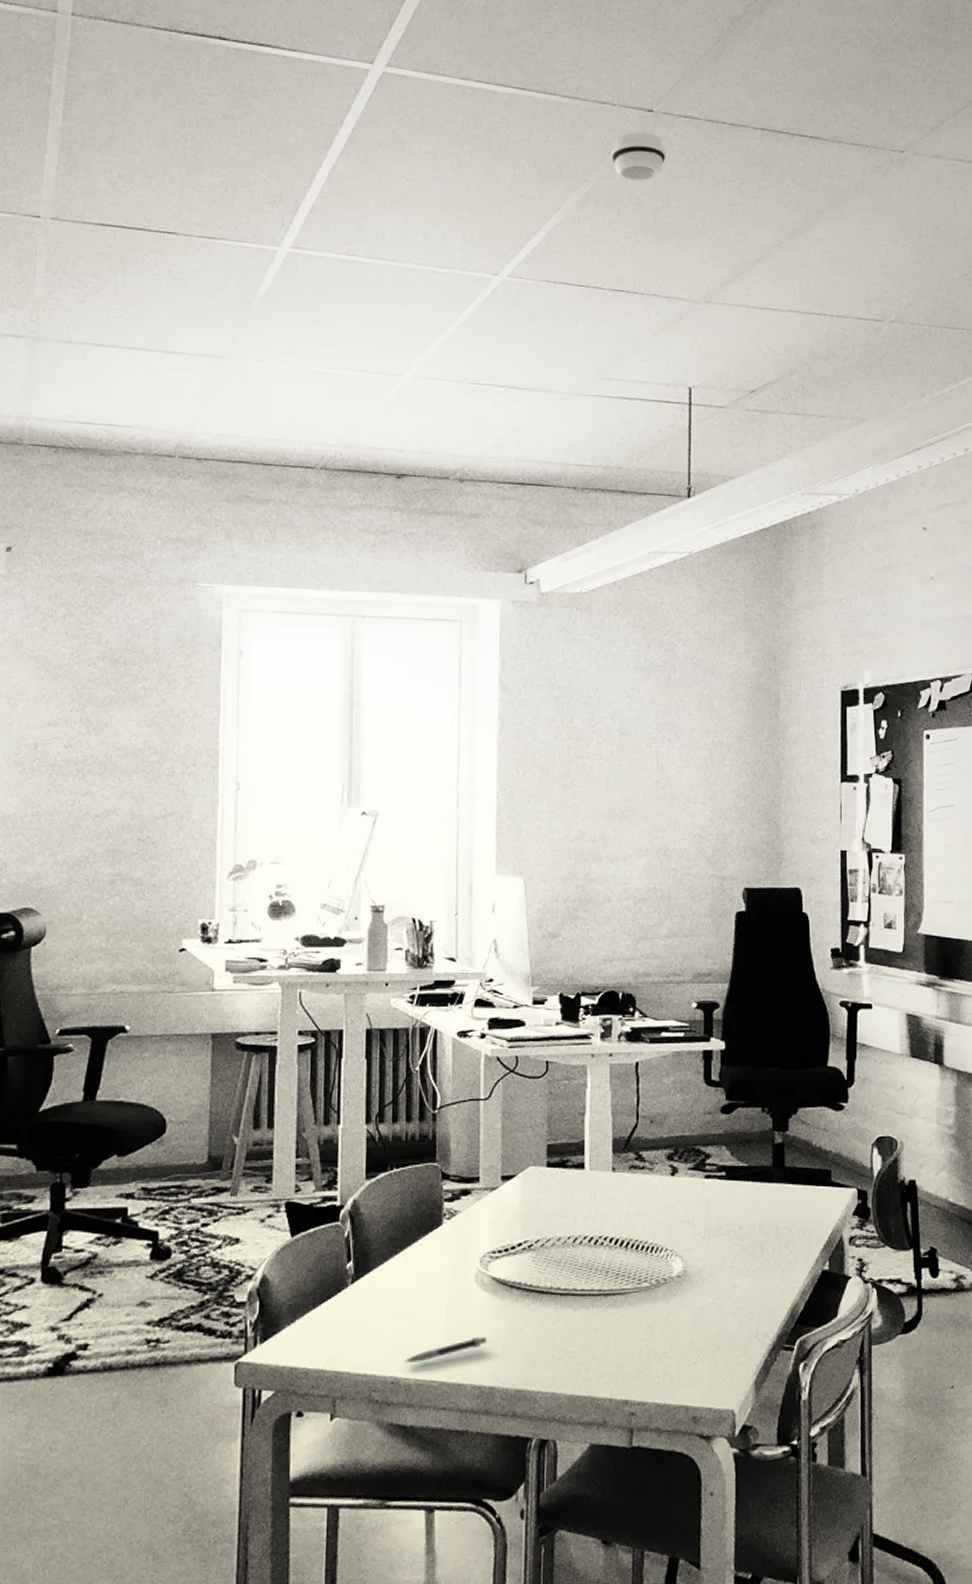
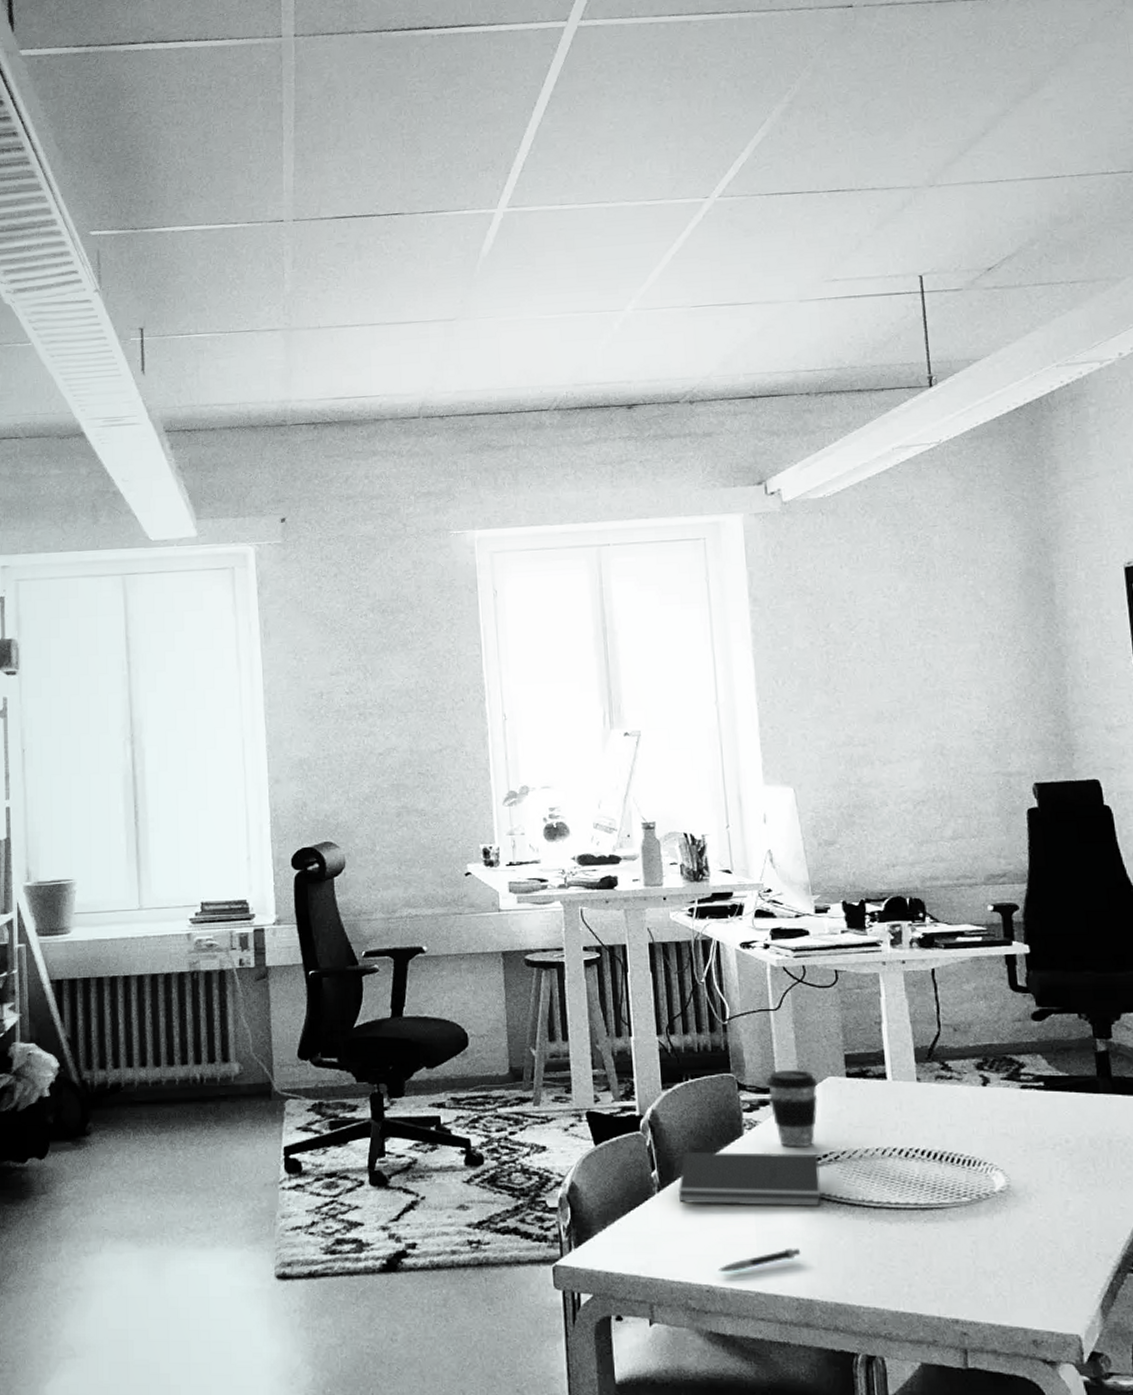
notepad: none [373,1241,514,1296] -> present [679,1151,822,1207]
coffee cup: none [470,1160,519,1237] -> present [766,1070,818,1148]
smoke detector: present [611,132,666,181] -> none [812,28,871,80]

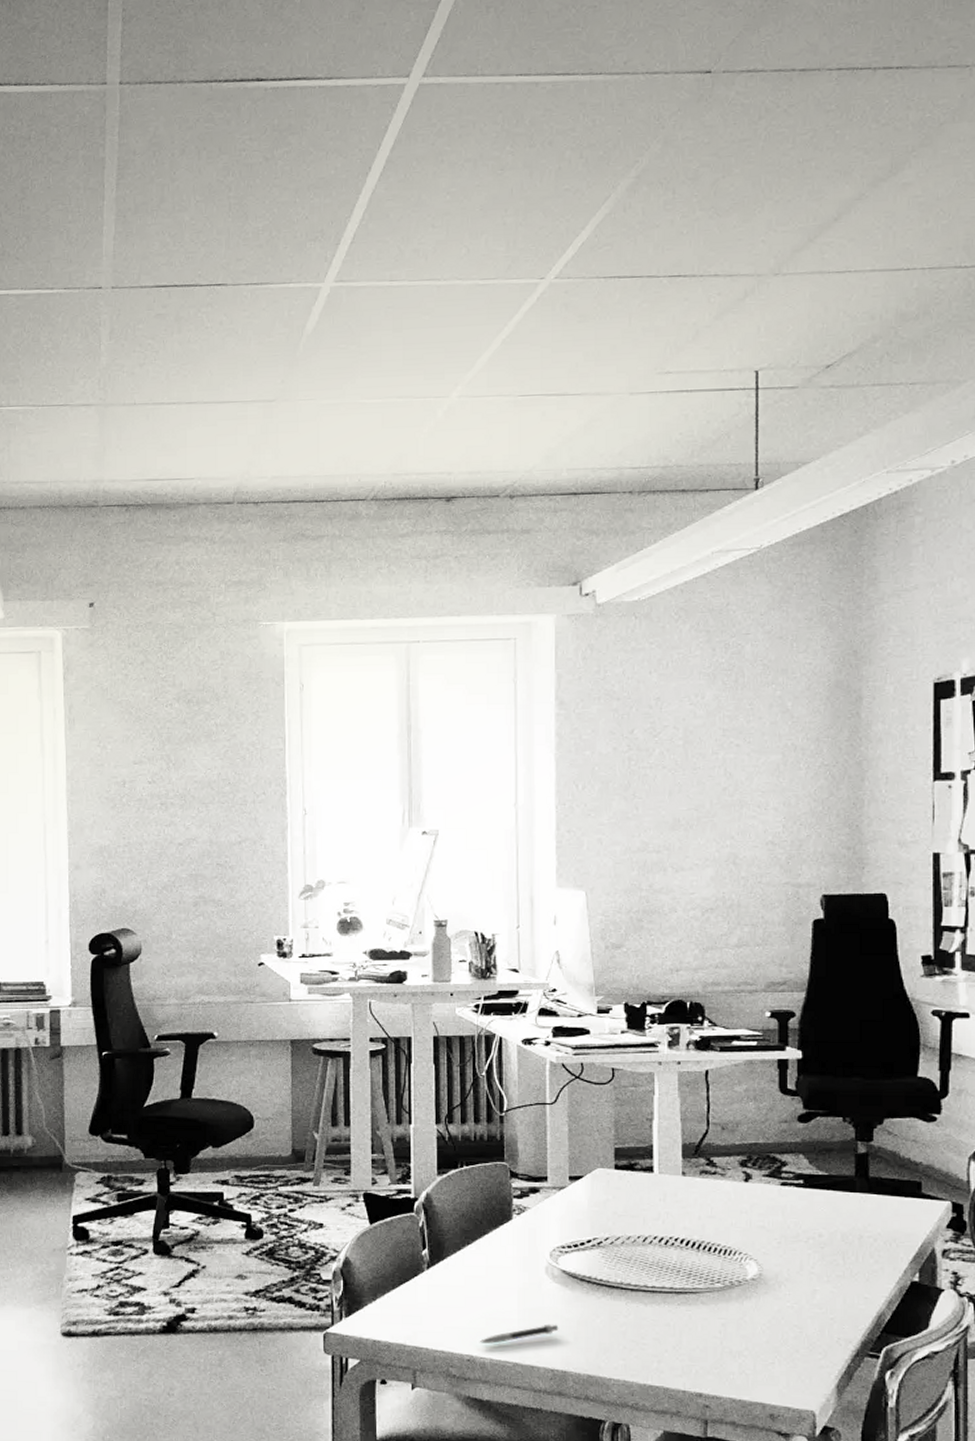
notepad: present [679,1151,822,1207] -> none [447,1233,583,1288]
coffee cup: present [766,1070,818,1148] -> none [538,1161,586,1233]

